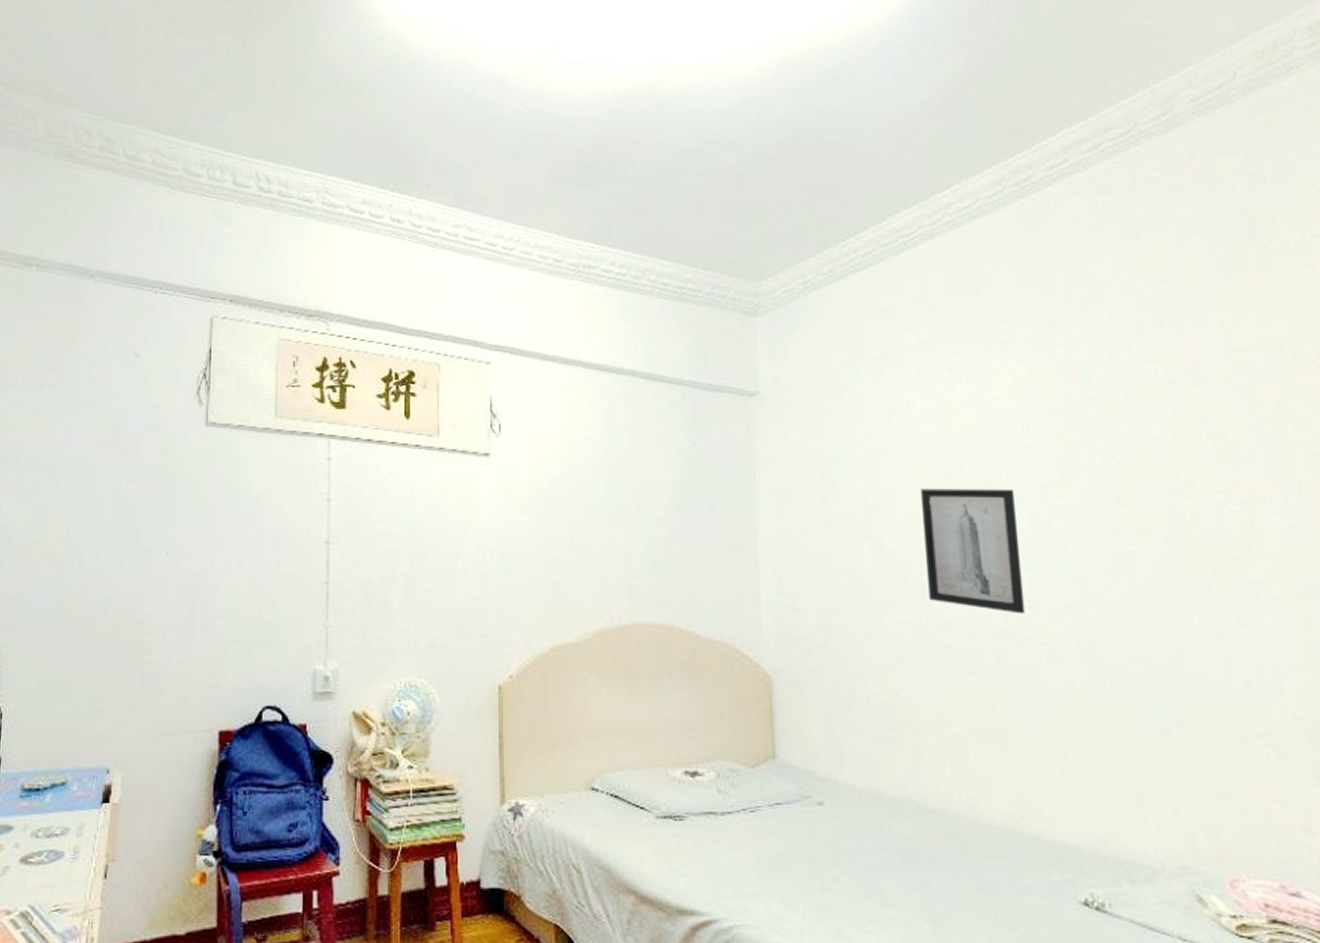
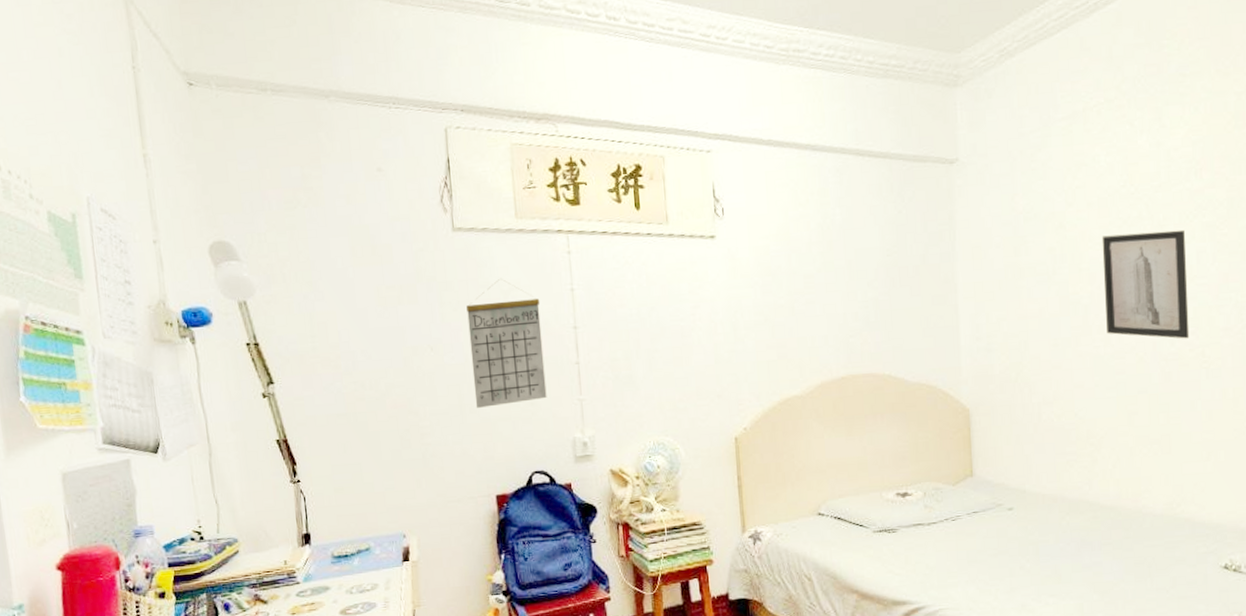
calendar: none [208,482,292,625] -> present [466,279,547,408]

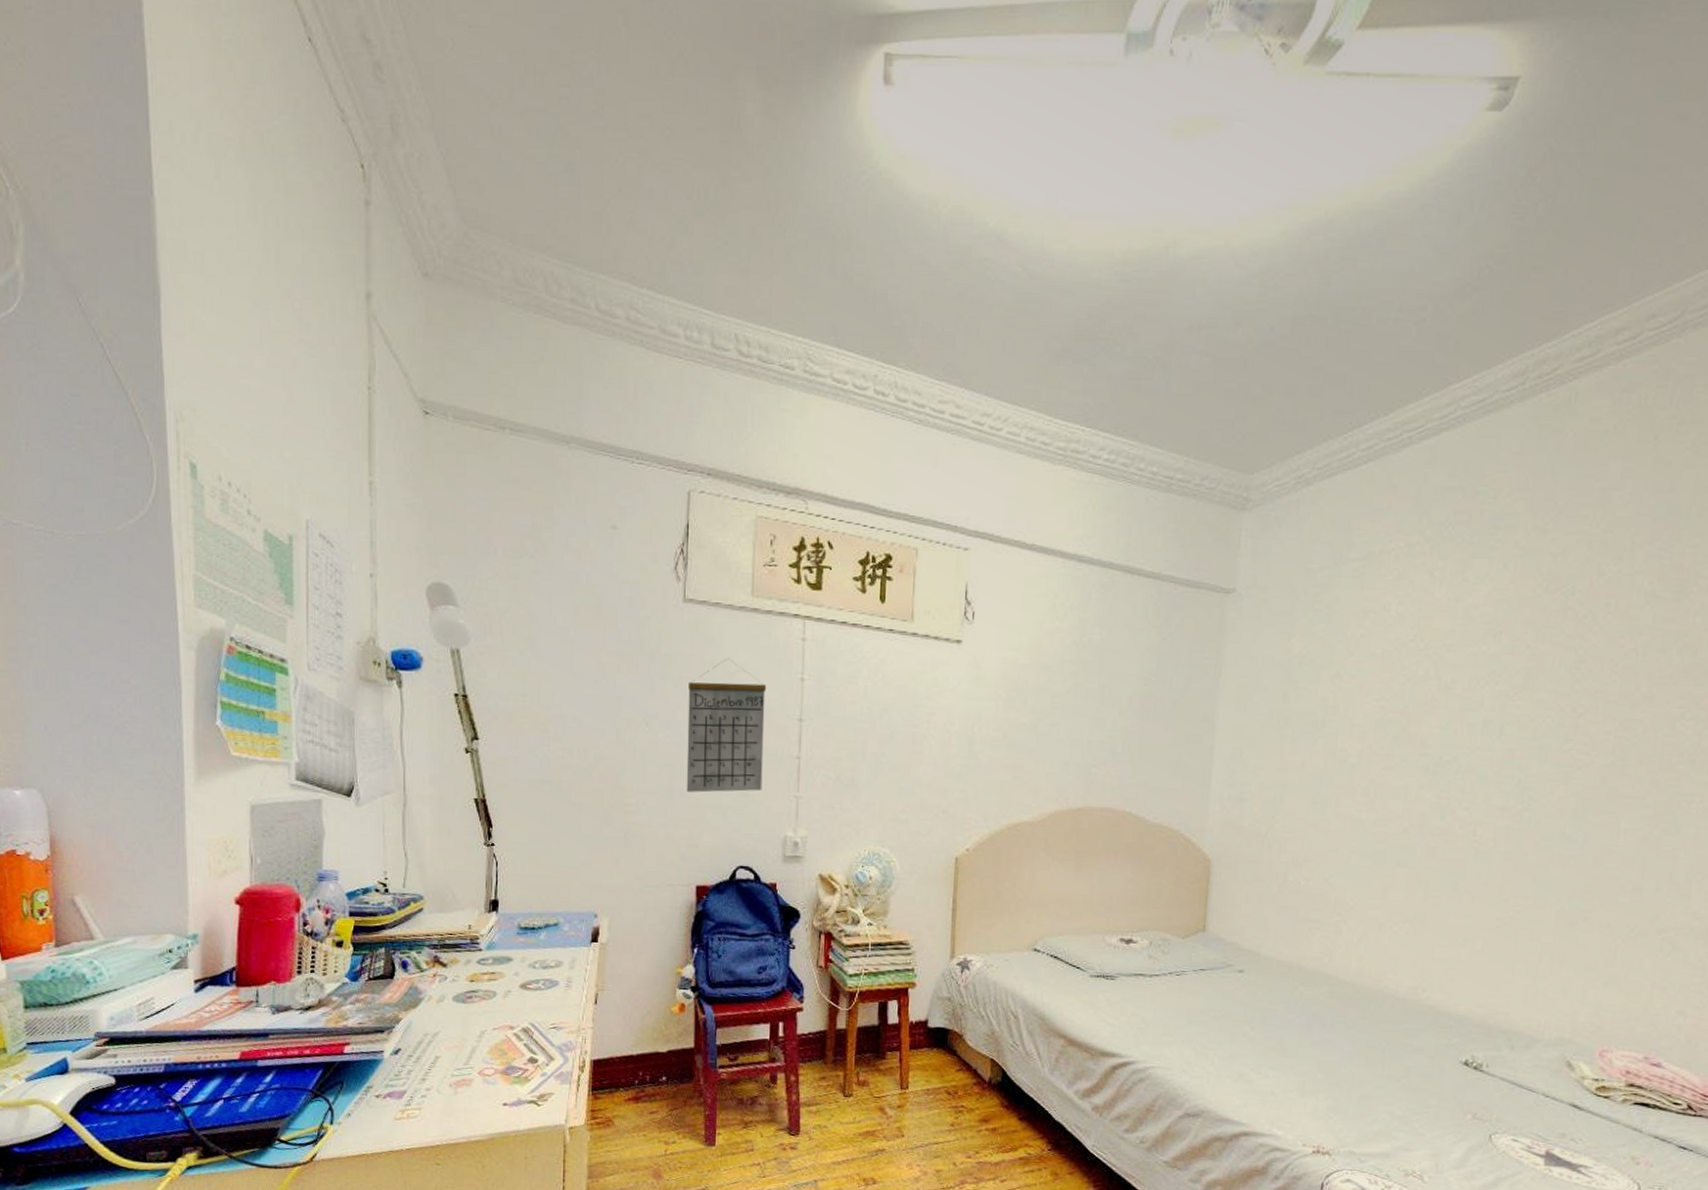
wall art: present [1102,229,1190,339] -> none [1372,692,1473,814]

